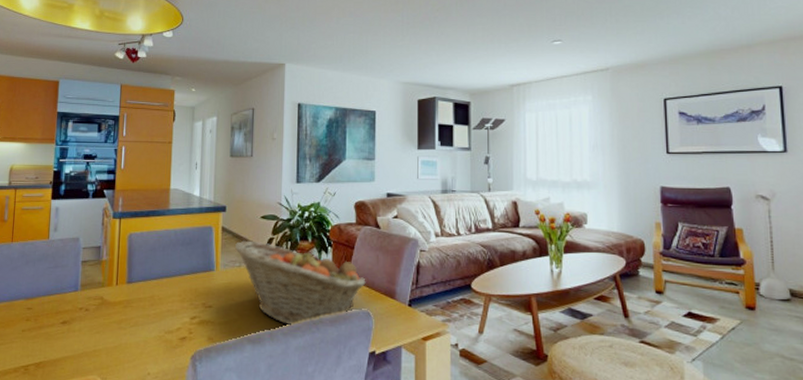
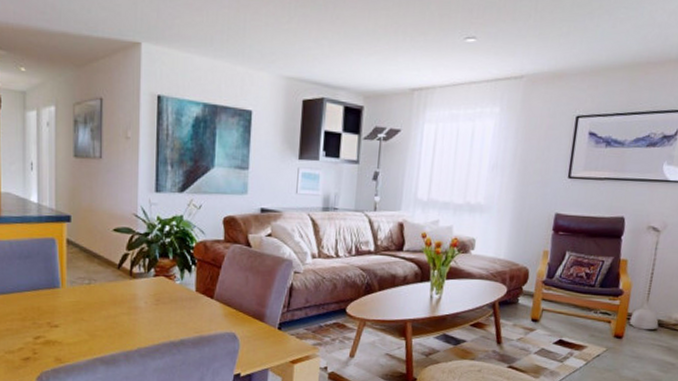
fruit basket: present [235,240,366,326] -> none [84,255,233,348]

